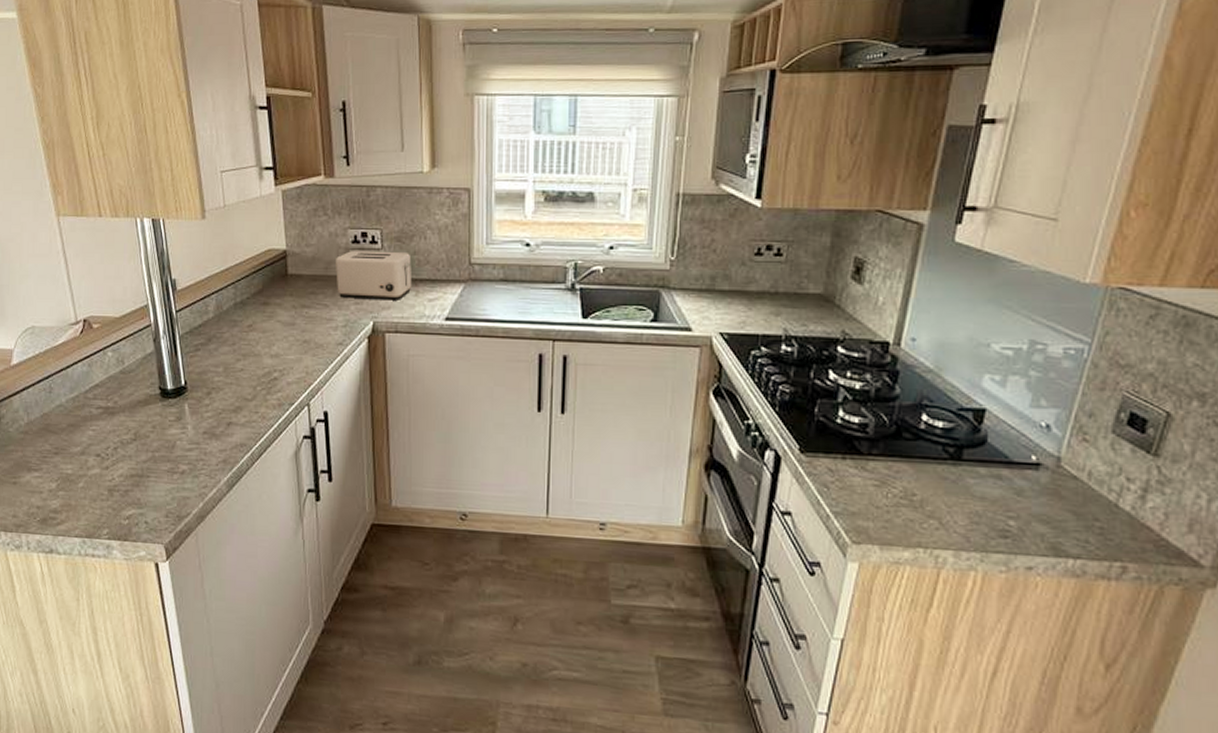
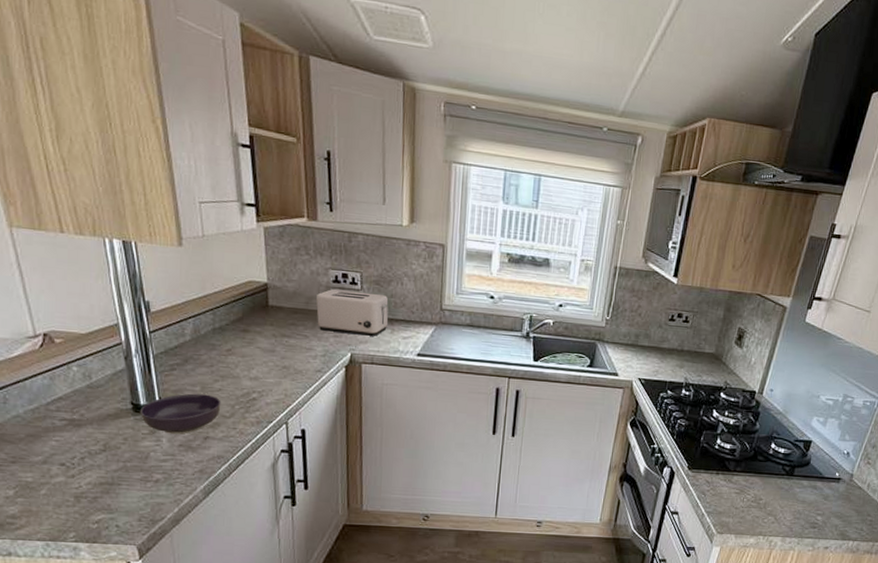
bowl: none [167,375,243,421] -> present [139,393,221,434]

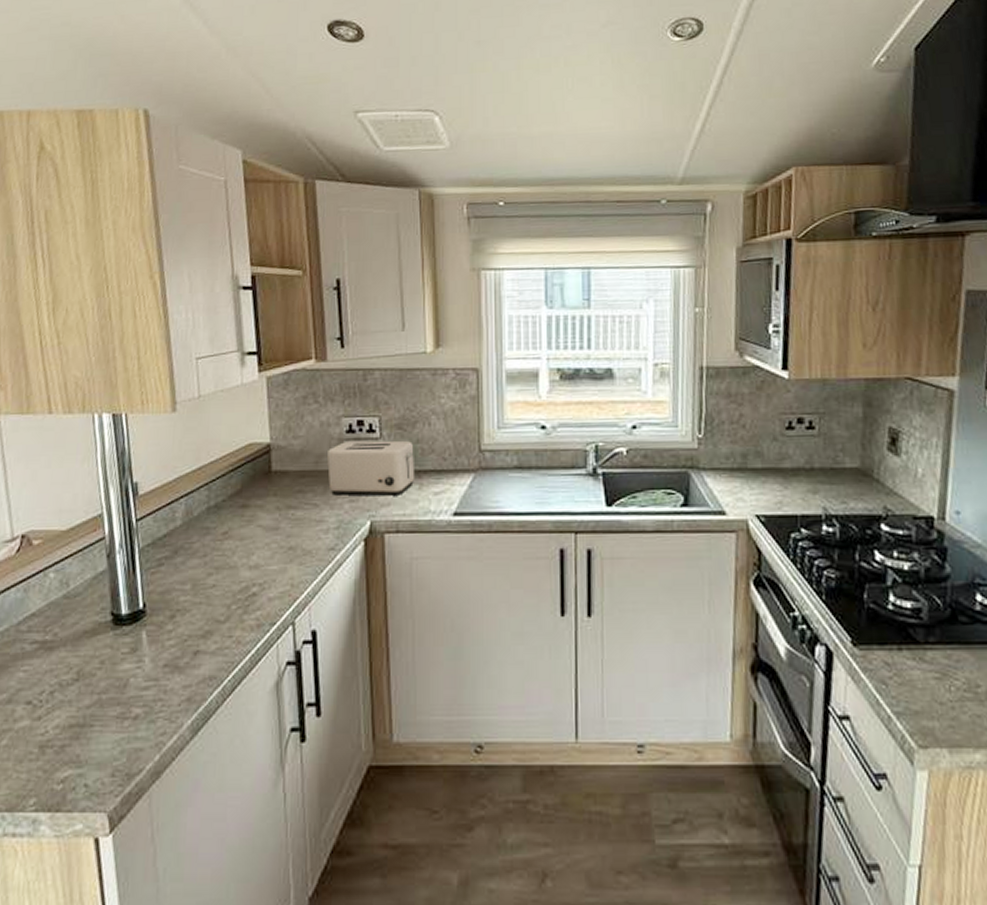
bowl: present [139,393,221,434] -> none [120,593,215,651]

